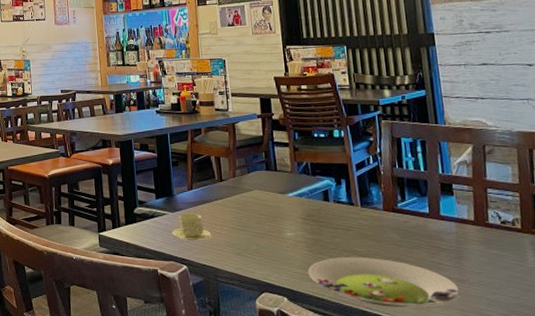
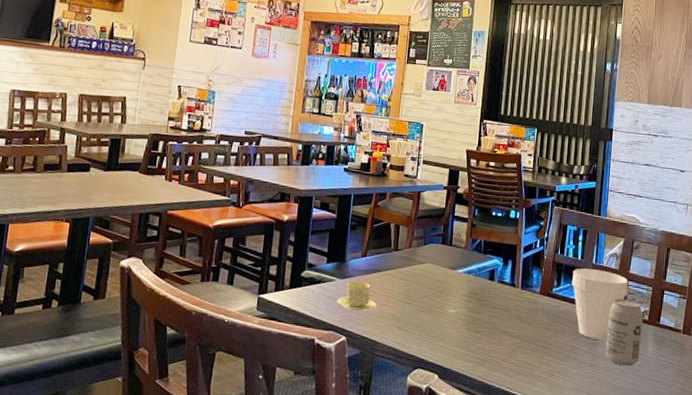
salad plate: present [308,258,460,307] -> none [462,337,589,389]
cup: none [417,180,489,254] -> present [571,268,629,341]
beverage can: none [469,208,519,280] -> present [605,298,644,366]

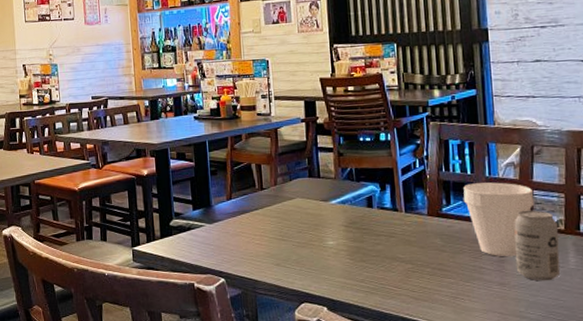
cup and saucer: present [337,280,376,311] -> none [209,223,250,252]

